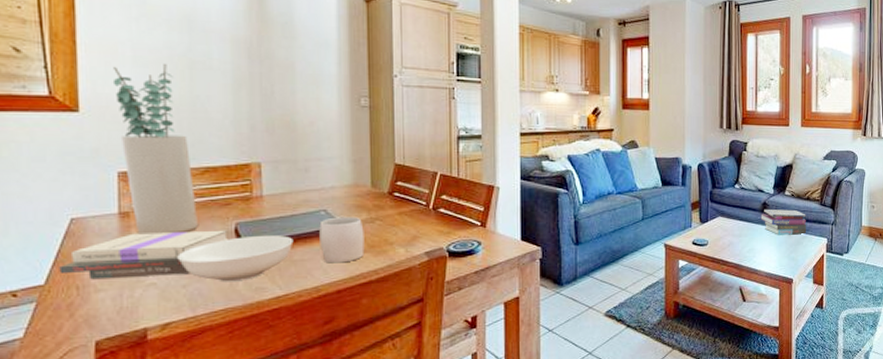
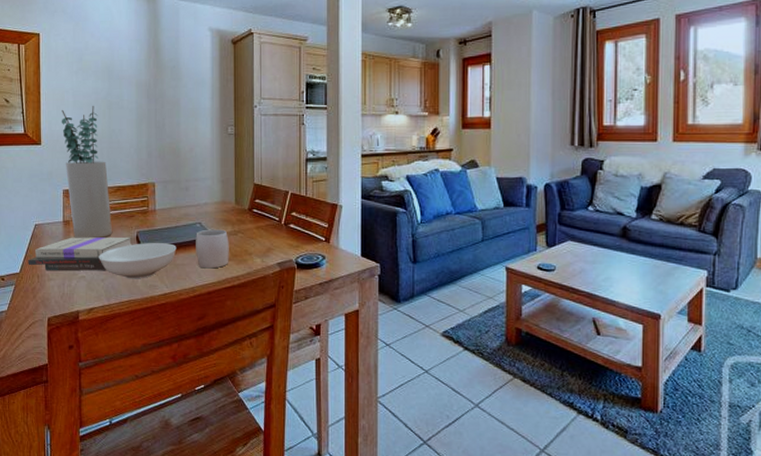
books: present [760,209,807,235] -> none [619,234,680,265]

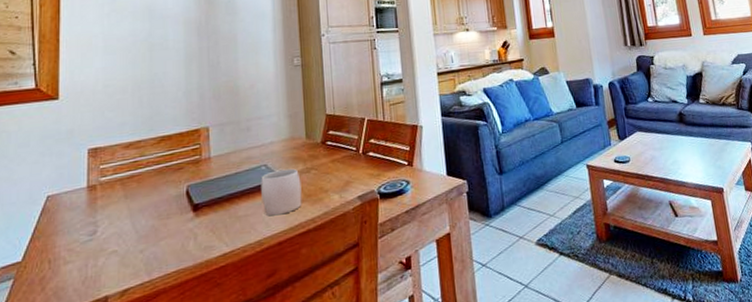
books: present [28,237,131,271] -> none [35,193,180,253]
vase: present [61,106,113,239] -> none [87,49,156,205]
bowl: present [99,242,177,279] -> none [136,193,238,244]

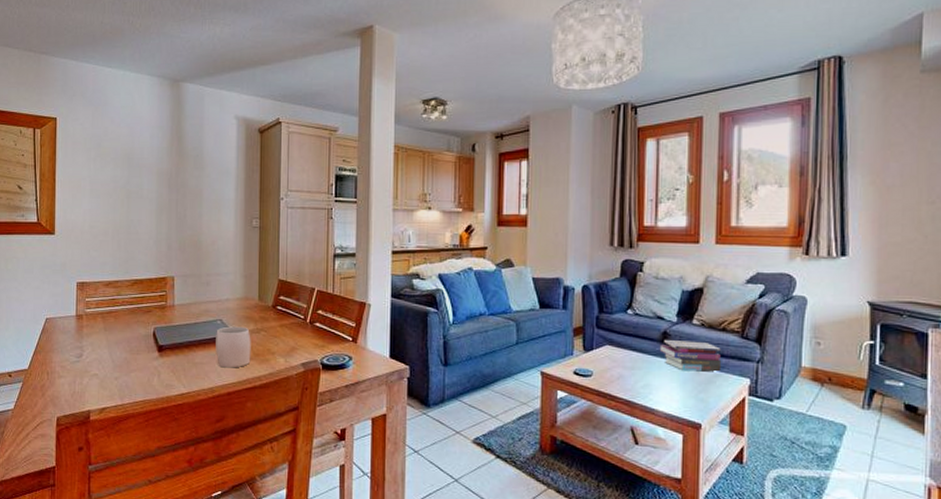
books: none [678,116,729,145] -> present [659,339,722,372]

